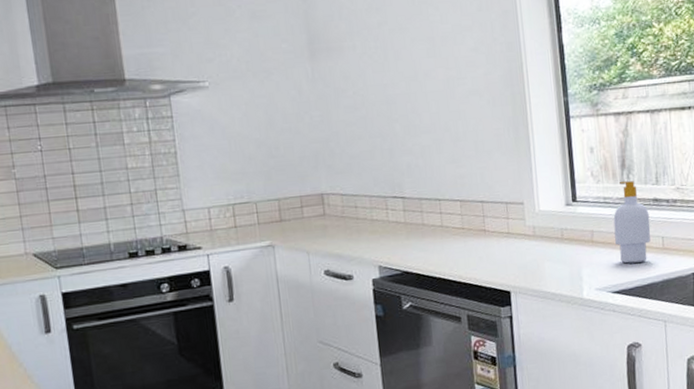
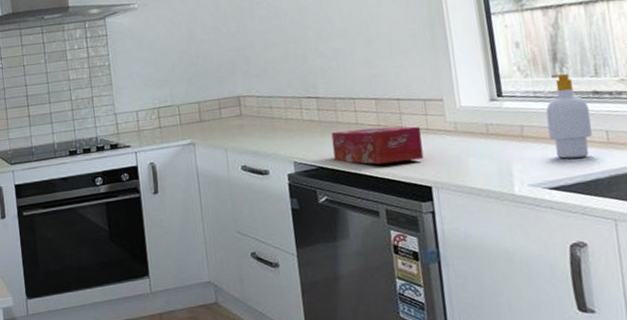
tissue box: none [416,230,504,269] -> present [331,126,424,165]

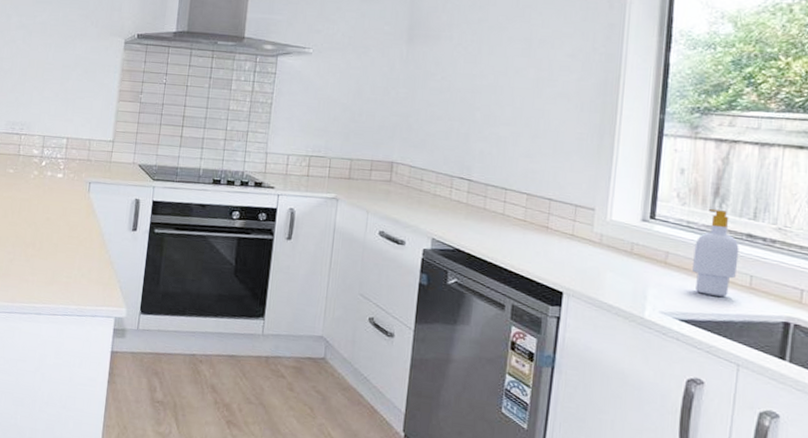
tissue box: present [331,126,424,165] -> none [473,218,566,263]

